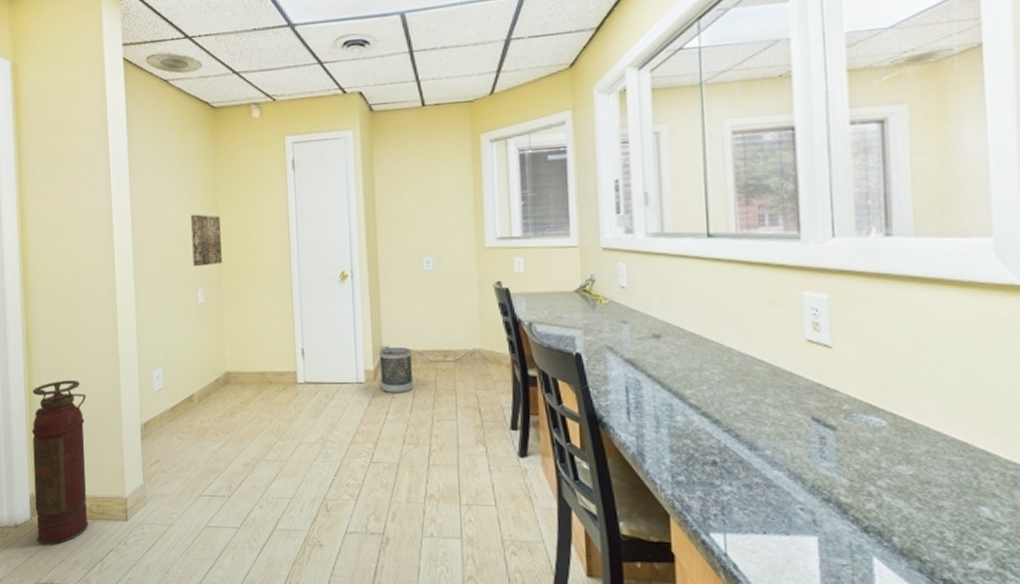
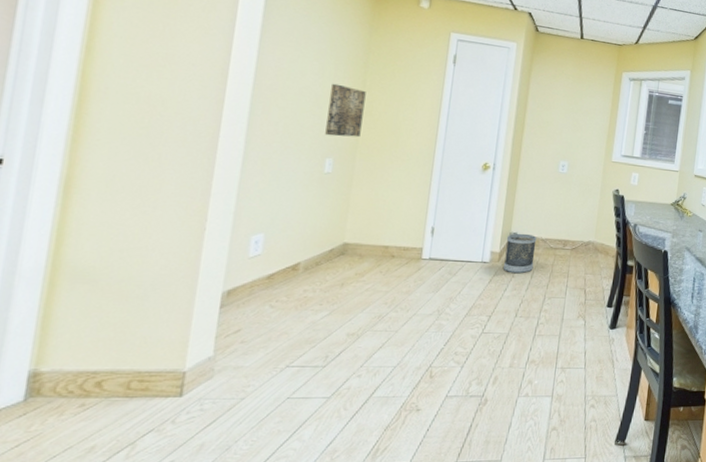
fire extinguisher: present [32,381,89,546] -> none [30,237,149,432]

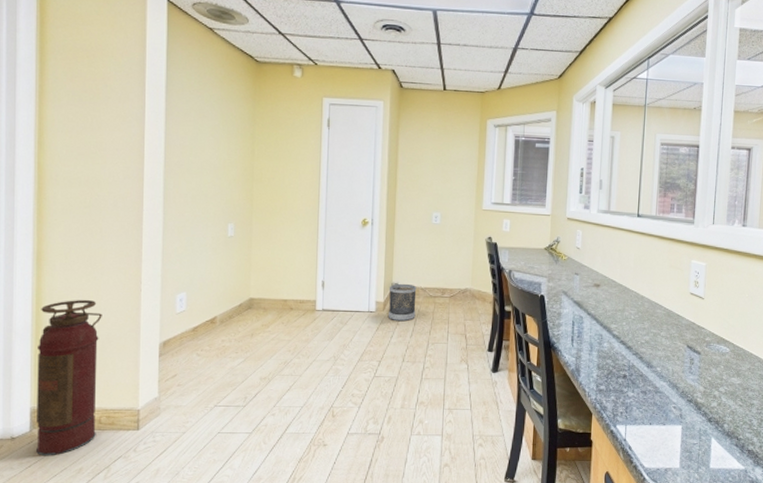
fire extinguisher: none [30,237,149,432] -> present [36,300,102,456]
wall art: present [325,83,366,138] -> none [225,155,255,203]

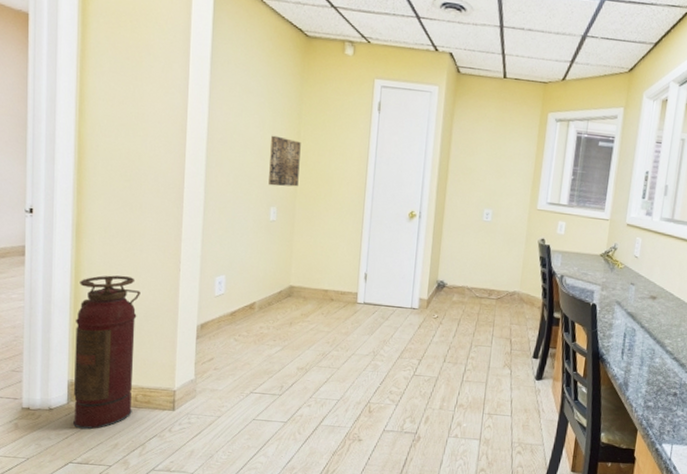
wall art: none [225,155,255,203] -> present [269,135,301,187]
wastebasket: present [387,283,417,322] -> none [431,281,463,321]

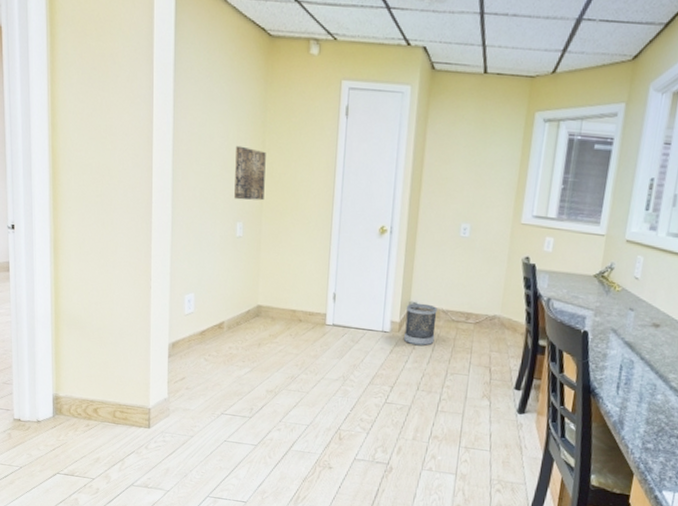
fire extinguisher: present [73,275,141,429] -> none [57,291,115,442]
wastebasket: none [431,281,463,321] -> present [403,303,438,346]

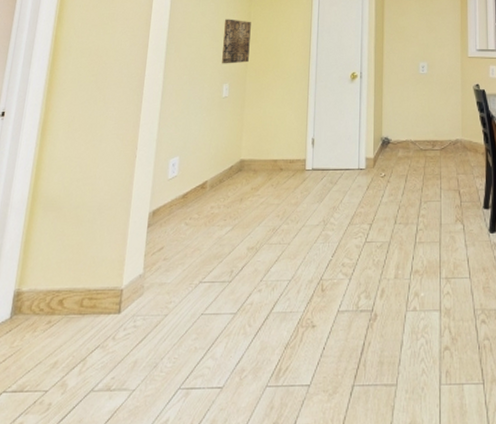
wastebasket: present [403,303,438,346] -> none [378,137,407,179]

